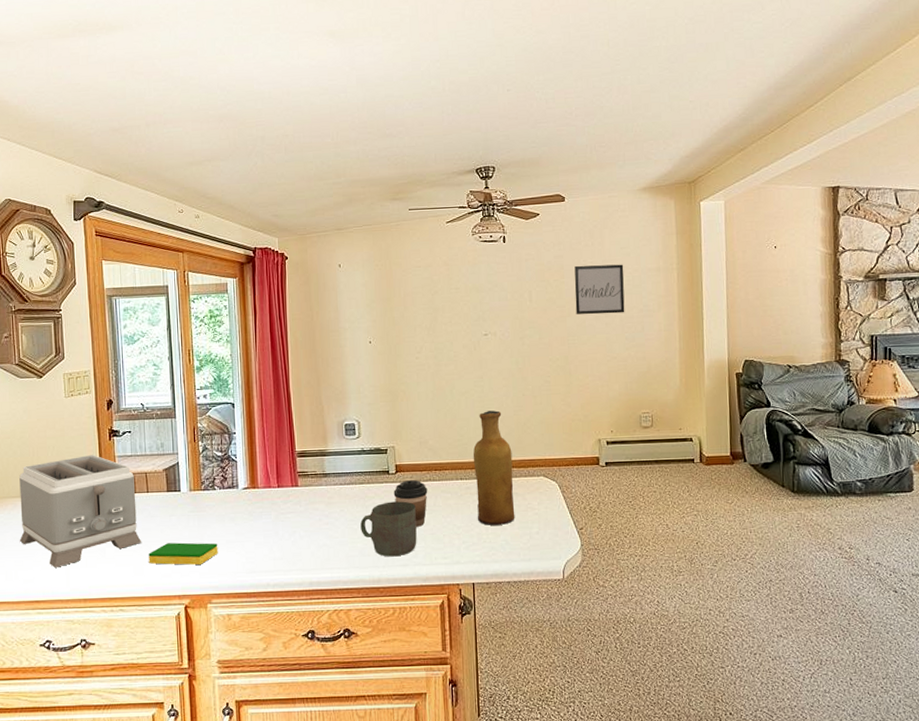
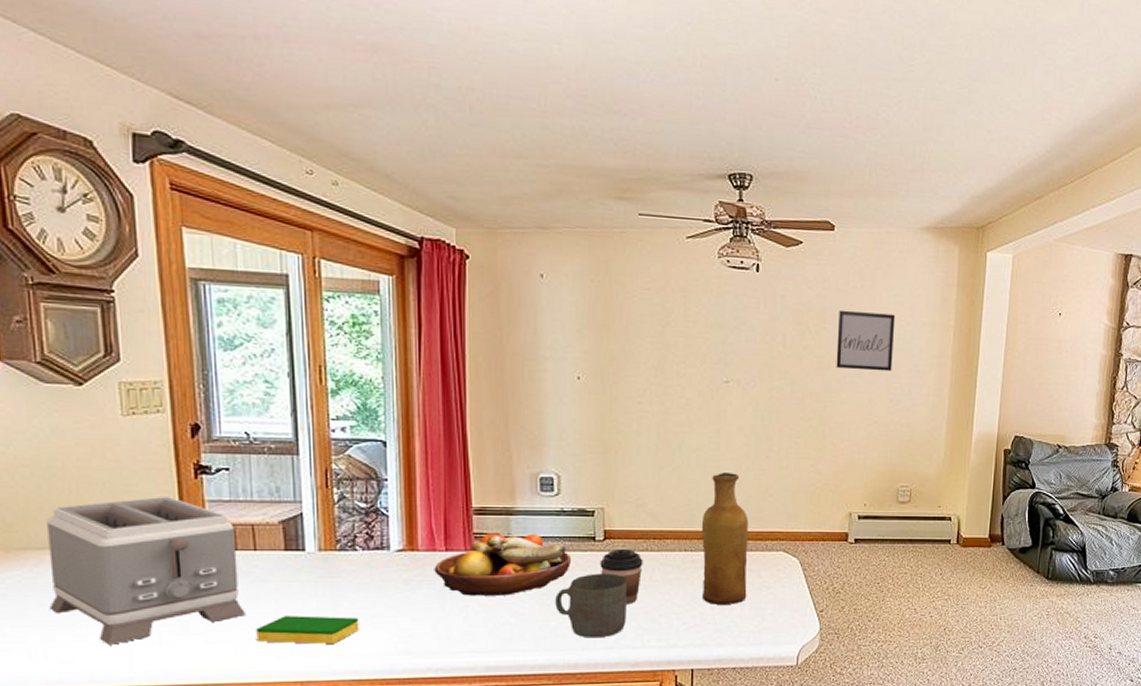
fruit bowl: none [270,470,371,524] -> present [434,533,571,596]

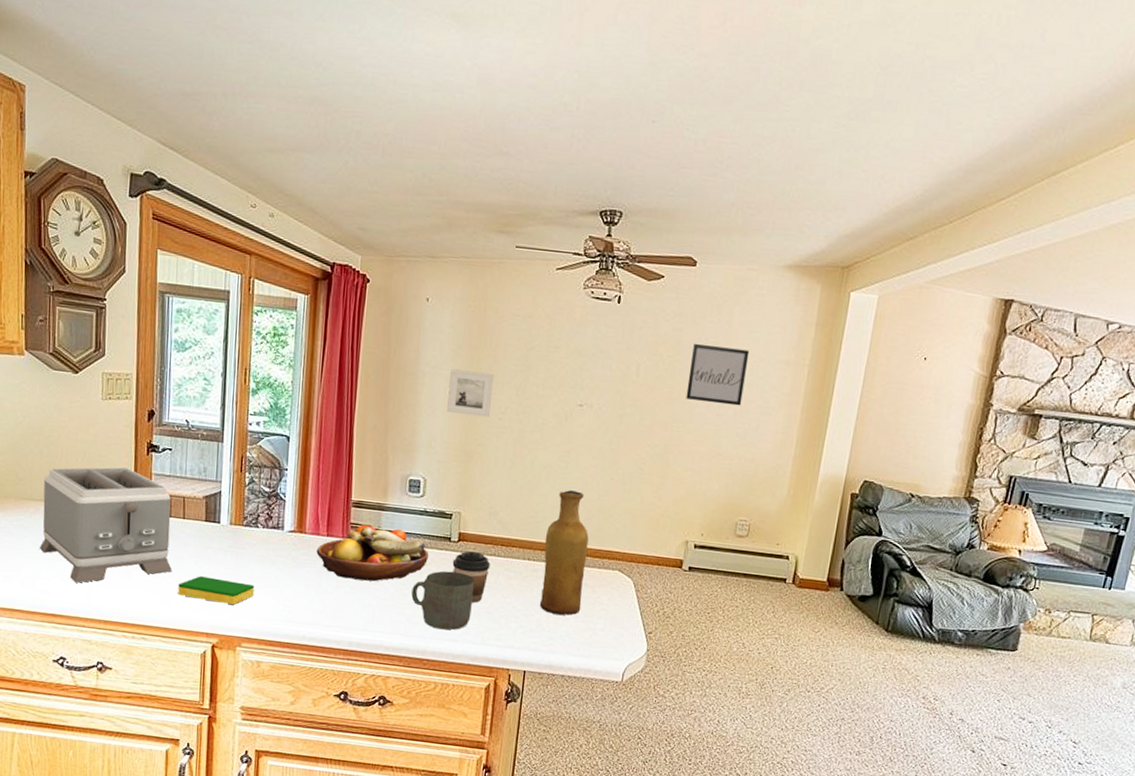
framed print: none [577,351,628,402] -> present [447,369,494,418]

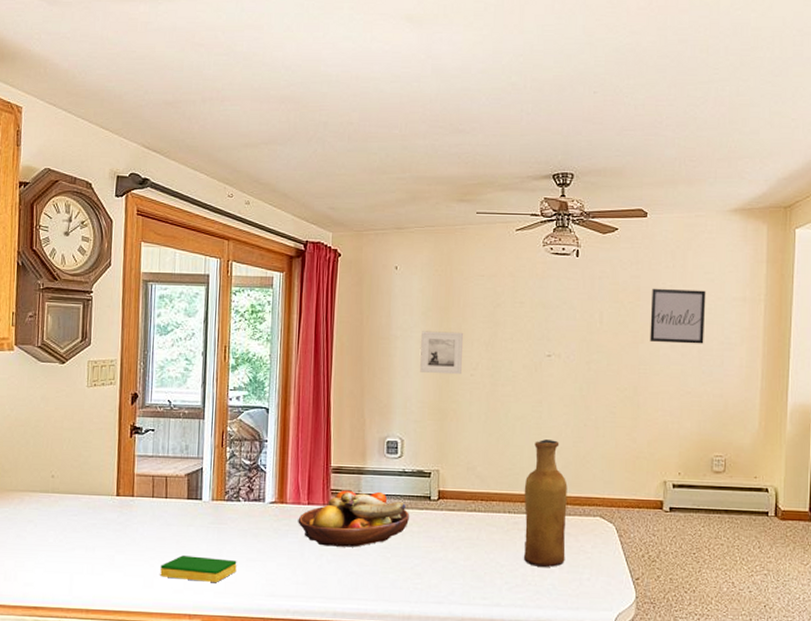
toaster: present [39,467,173,583] -> none [22,452,155,572]
mug: present [411,571,475,630] -> none [394,530,457,592]
coffee cup: present [452,551,491,603] -> none [433,509,472,561]

